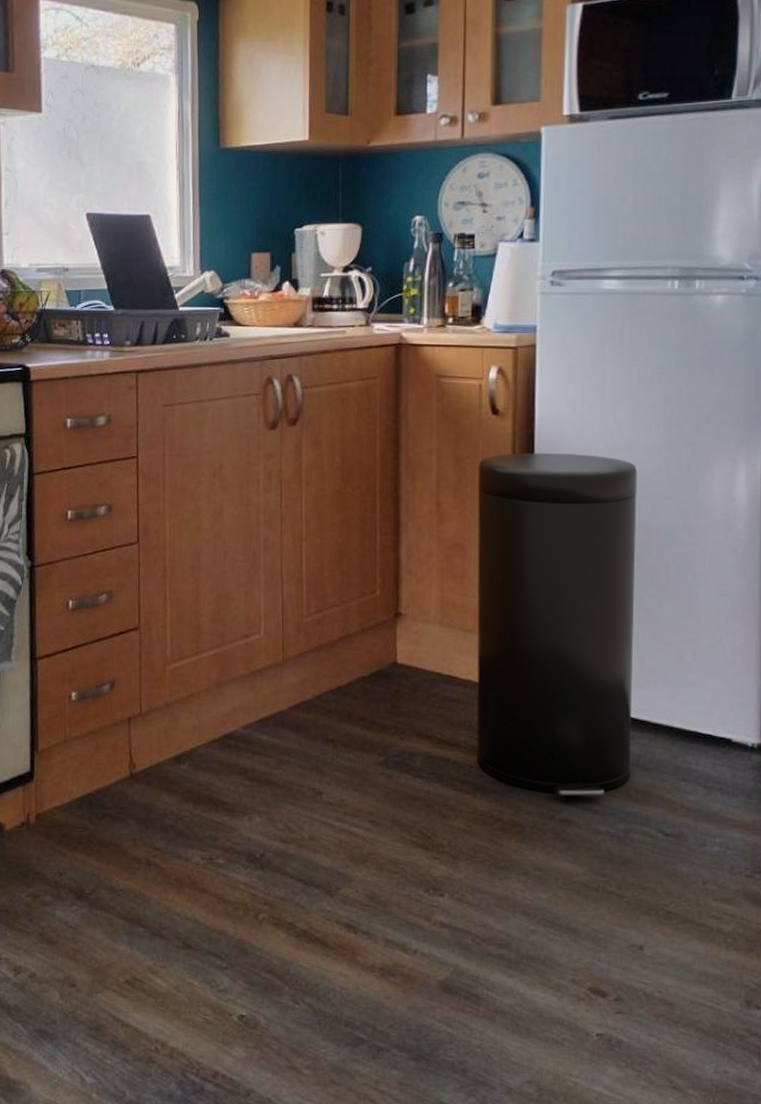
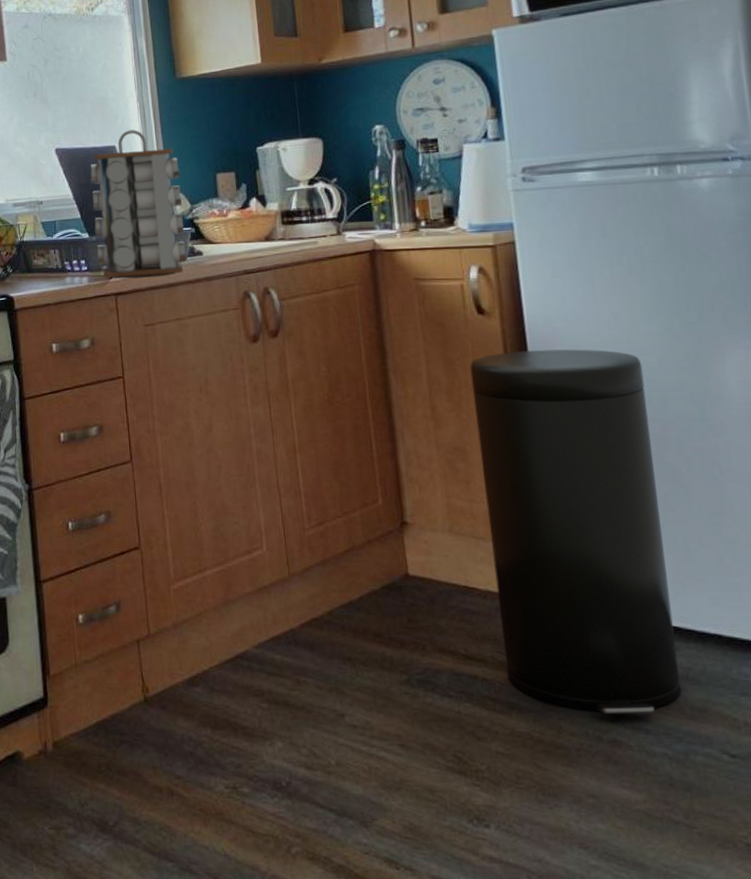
spice rack: none [121,200,214,357] -> present [90,130,187,279]

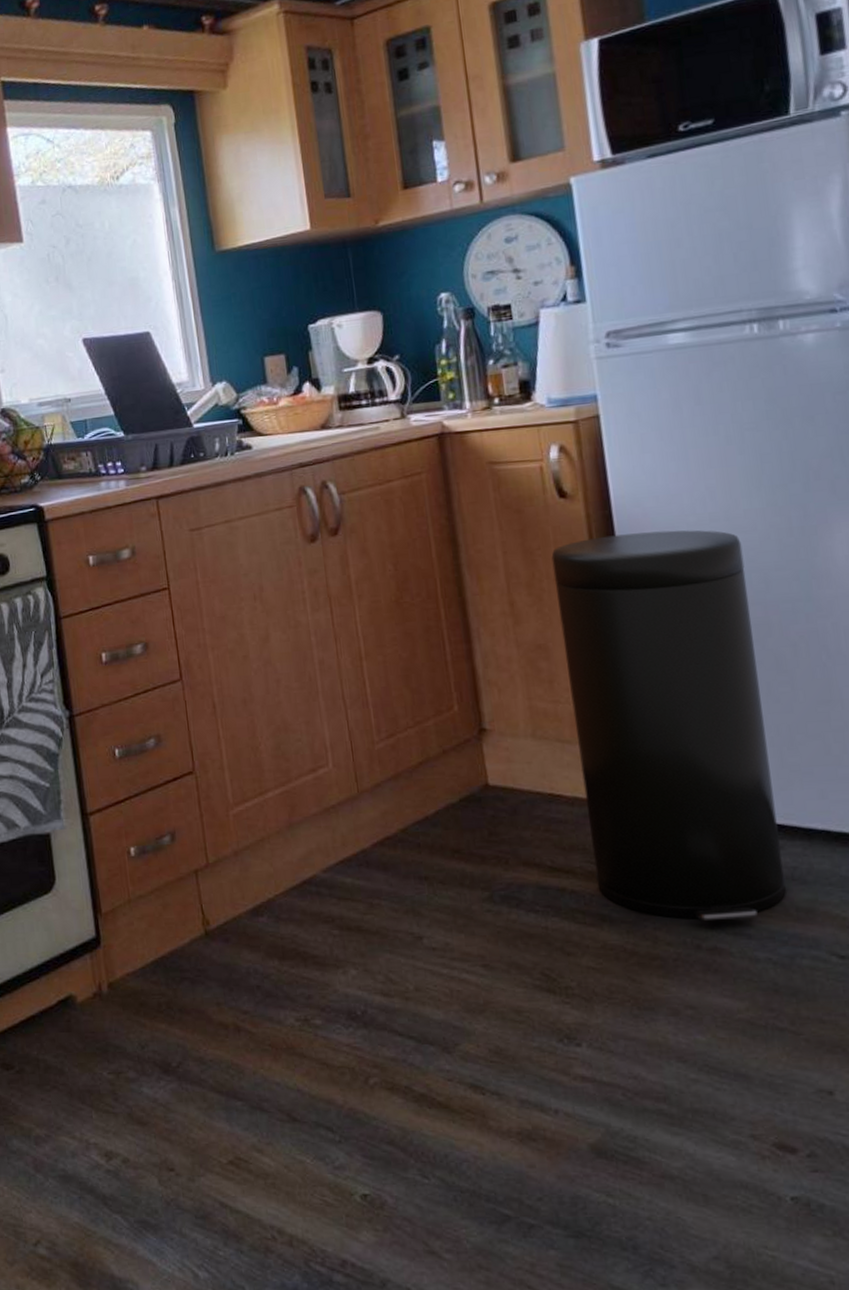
spice rack: present [90,130,187,279] -> none [122,312,235,481]

